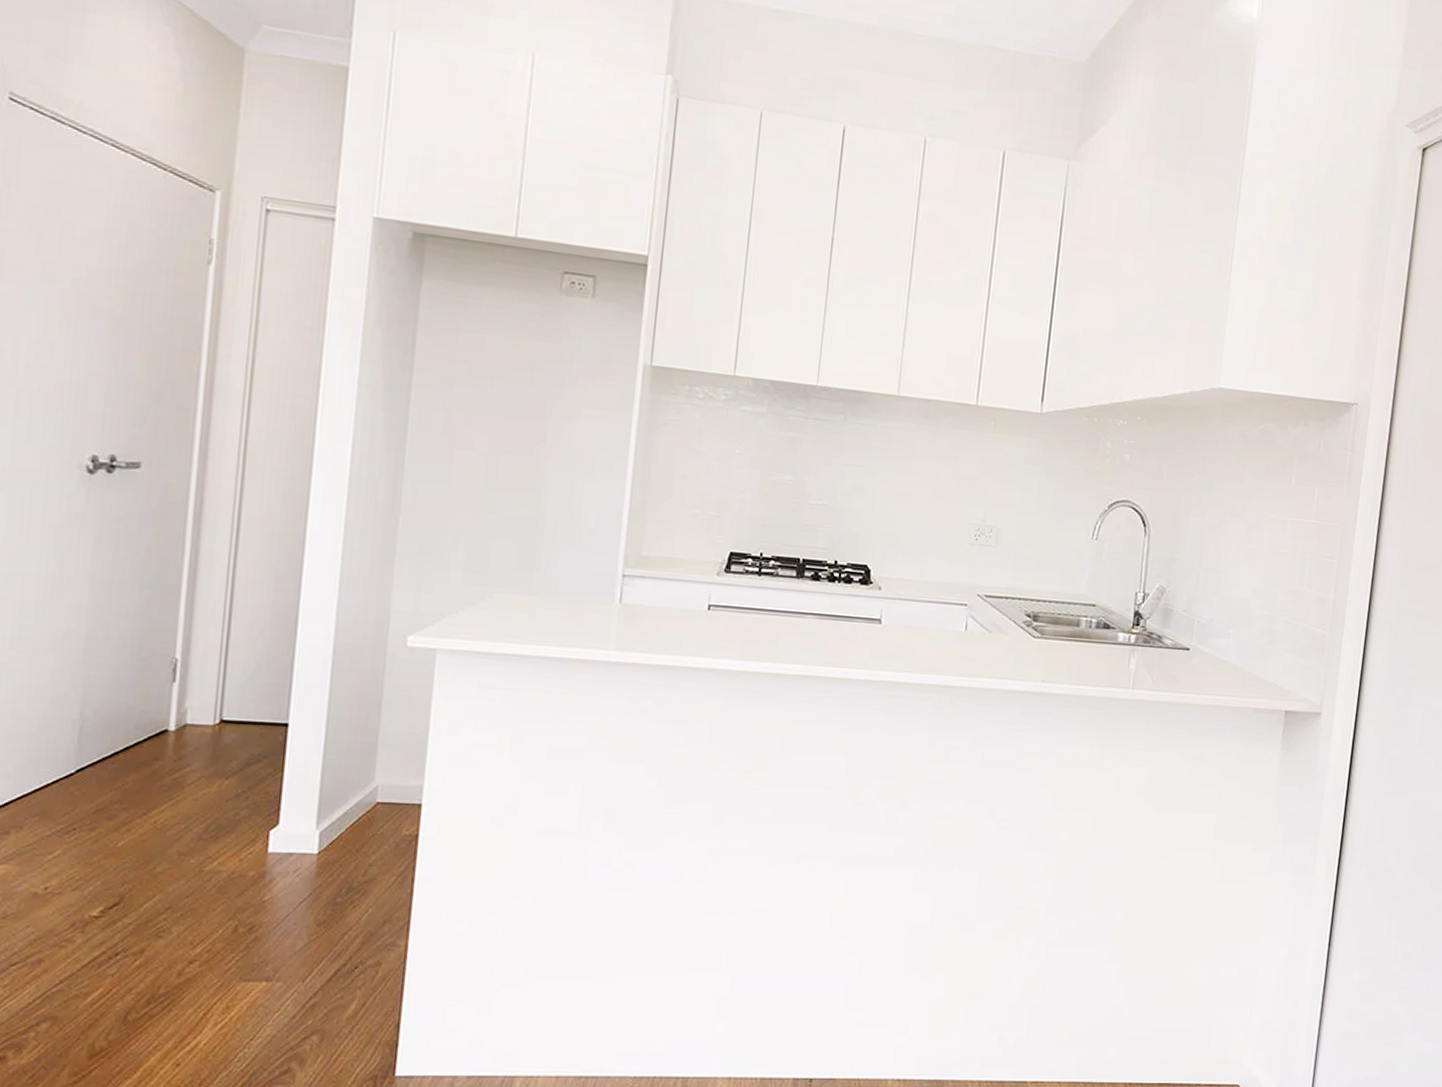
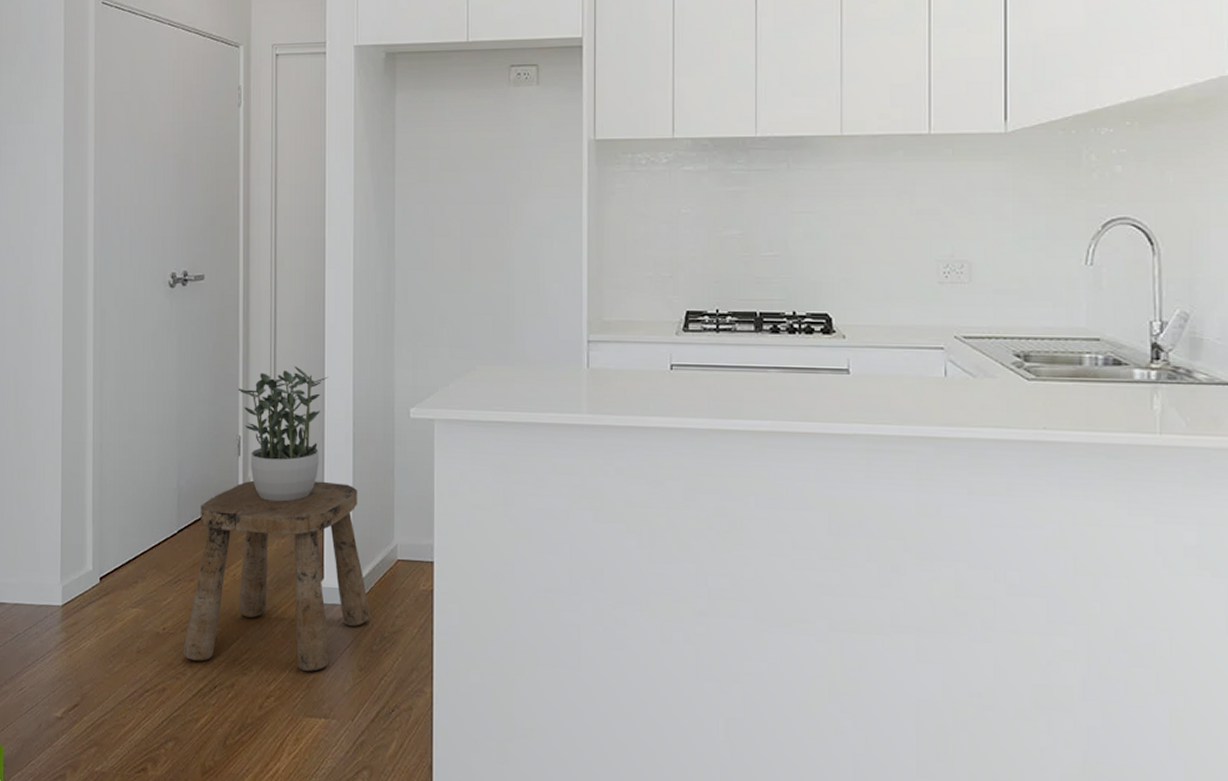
stool: none [72,711,337,930] -> present [183,480,370,671]
potted plant: none [178,580,307,737] -> present [238,365,329,502]

